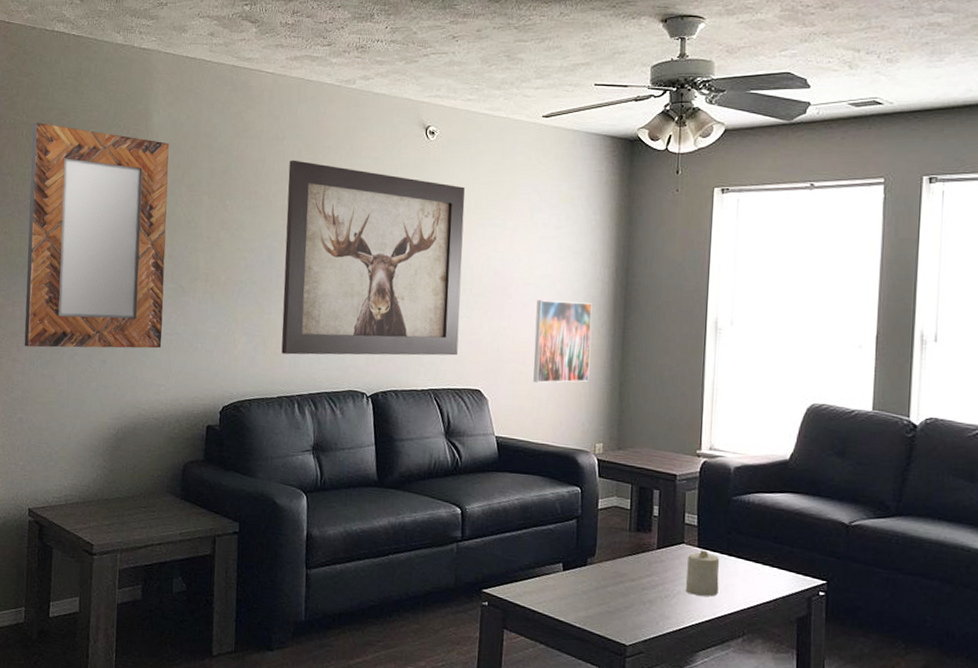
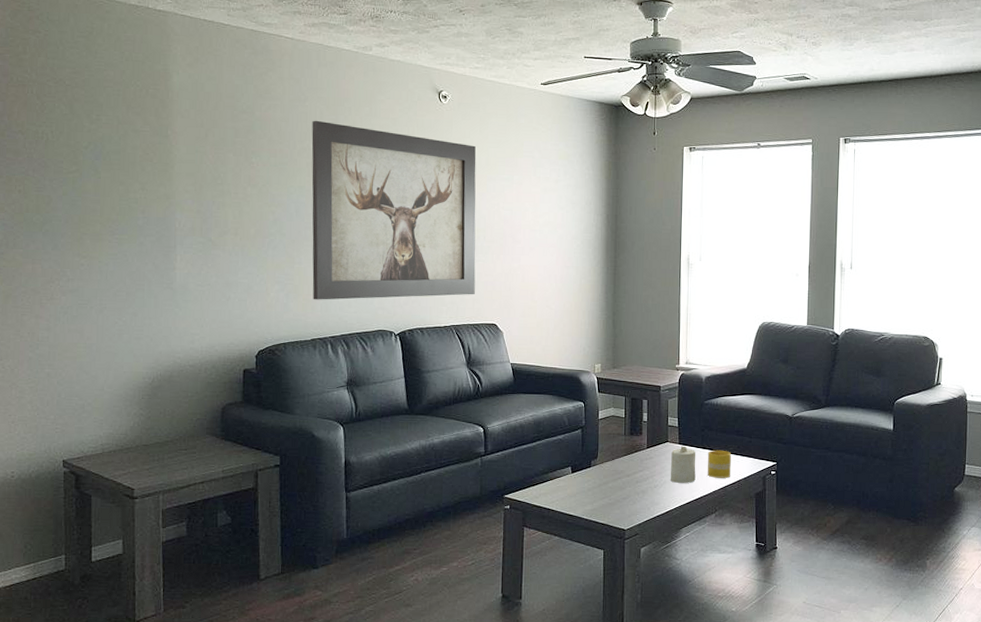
home mirror: present [24,122,169,349] -> none [43,80,194,303]
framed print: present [533,300,592,383] -> none [541,244,589,315]
mug: none [733,558,767,595] -> present [707,450,732,478]

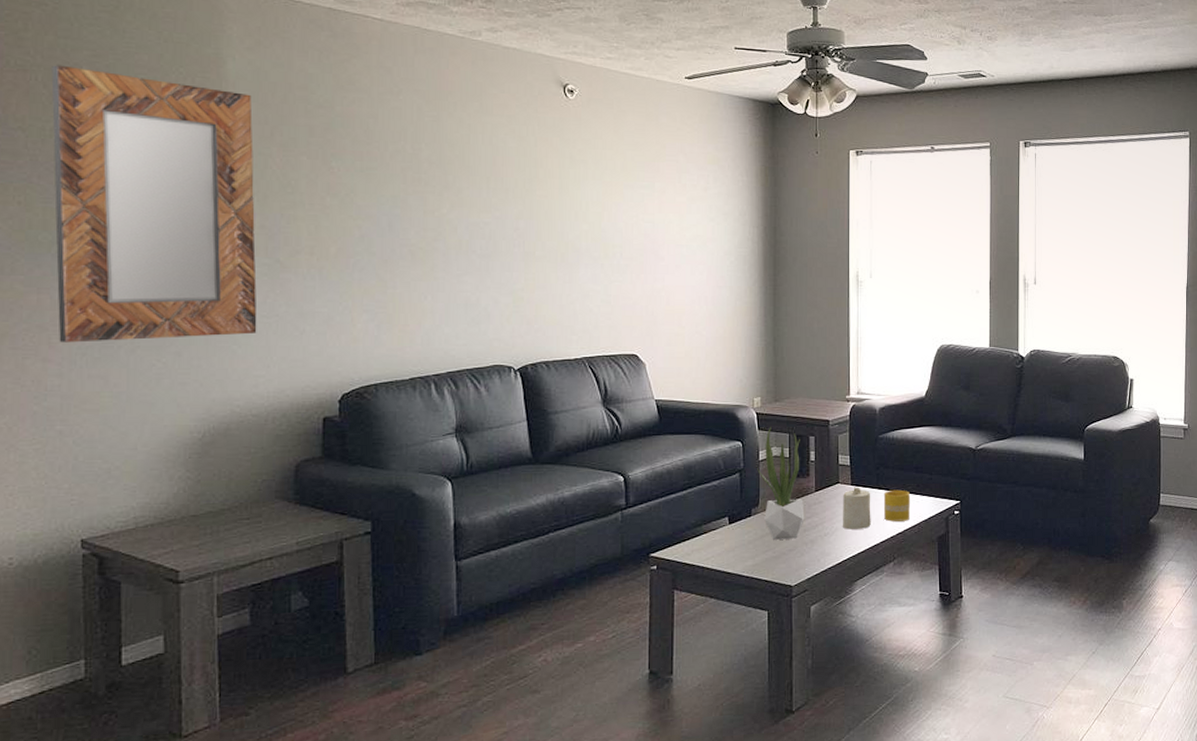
home mirror: none [43,80,194,303] -> present [51,65,257,343]
wall art: present [311,120,476,300] -> none [407,117,612,331]
potted plant: none [597,389,637,489] -> present [757,426,805,540]

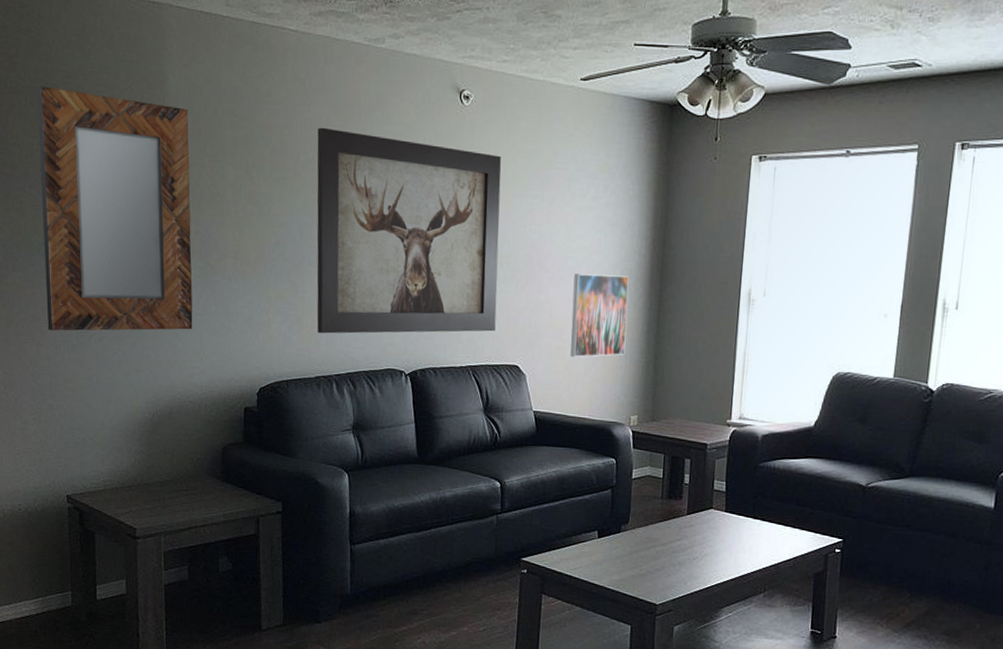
wall art: none [407,117,612,331] -> present [316,127,502,334]
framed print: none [689,261,745,343] -> present [570,274,629,357]
potted plant: present [757,426,805,540] -> none [629,445,675,559]
candle: present [843,487,871,529] -> none [713,514,746,557]
mug: present [883,489,911,522] -> none [757,520,788,554]

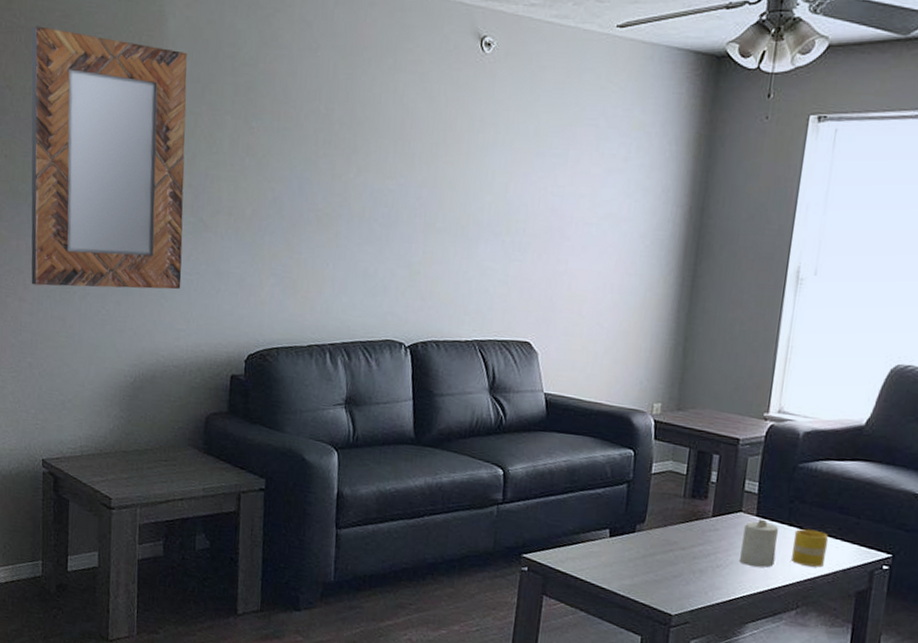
wall art: present [316,127,502,334] -> none [312,74,523,304]
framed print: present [570,274,629,357] -> none [589,243,660,336]
candle: none [713,514,746,557] -> present [740,519,779,568]
mug: none [757,520,788,554] -> present [792,529,829,567]

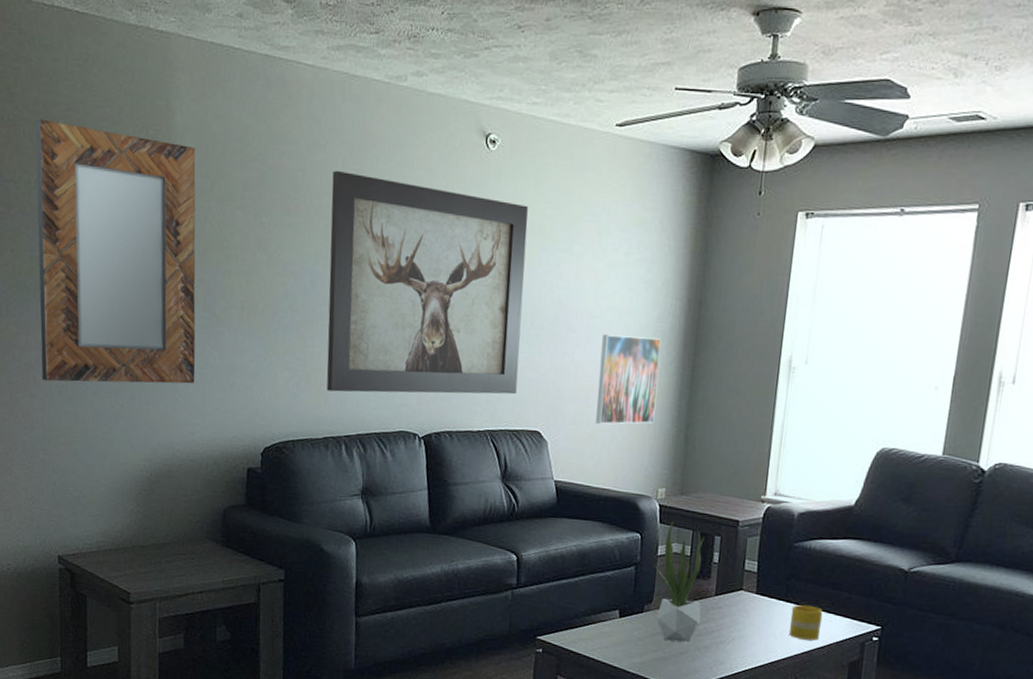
wall art: none [312,74,523,304] -> present [326,170,528,395]
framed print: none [589,243,660,336] -> present [596,334,661,425]
potted plant: none [648,437,702,565] -> present [654,520,704,643]
candle: present [740,519,779,568] -> none [742,596,778,642]

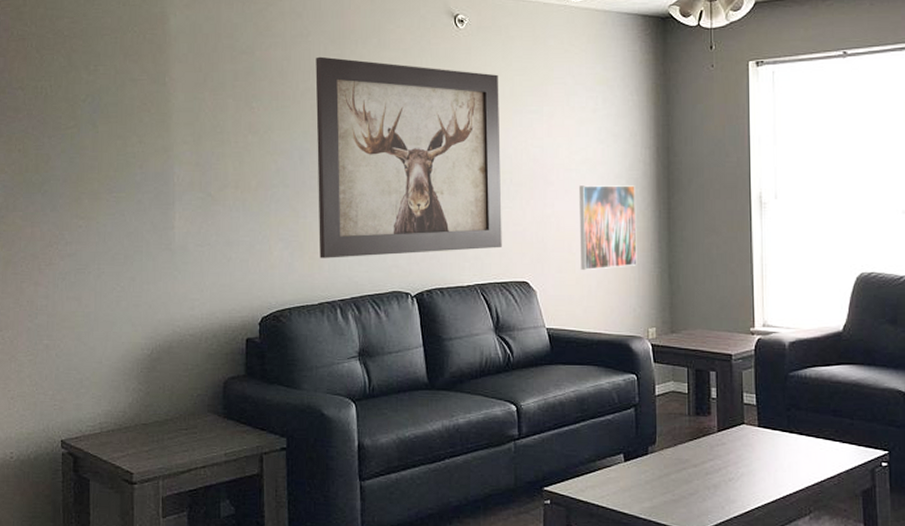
home mirror: present [35,119,196,384] -> none [42,32,193,269]
potted plant: present [654,520,704,643] -> none [653,359,706,482]
mug: present [789,604,823,641] -> none [796,434,829,471]

